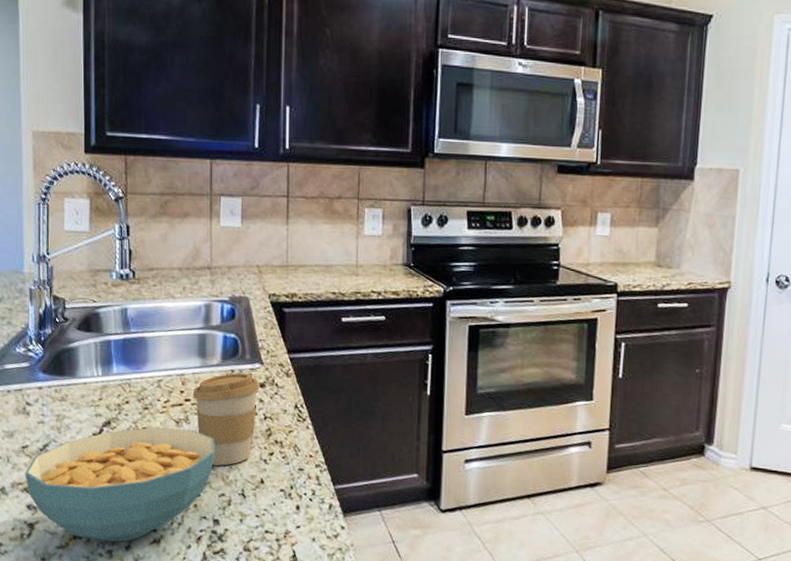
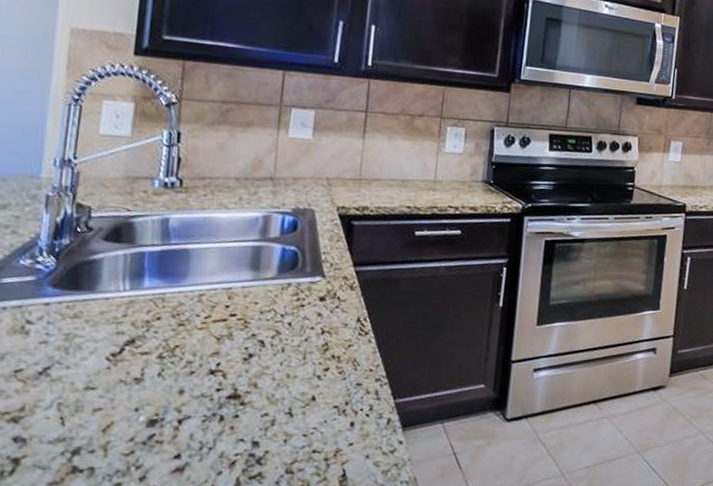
cereal bowl: present [25,427,215,542] -> none [14,345,261,473]
coffee cup: present [193,372,260,466] -> none [239,286,319,384]

